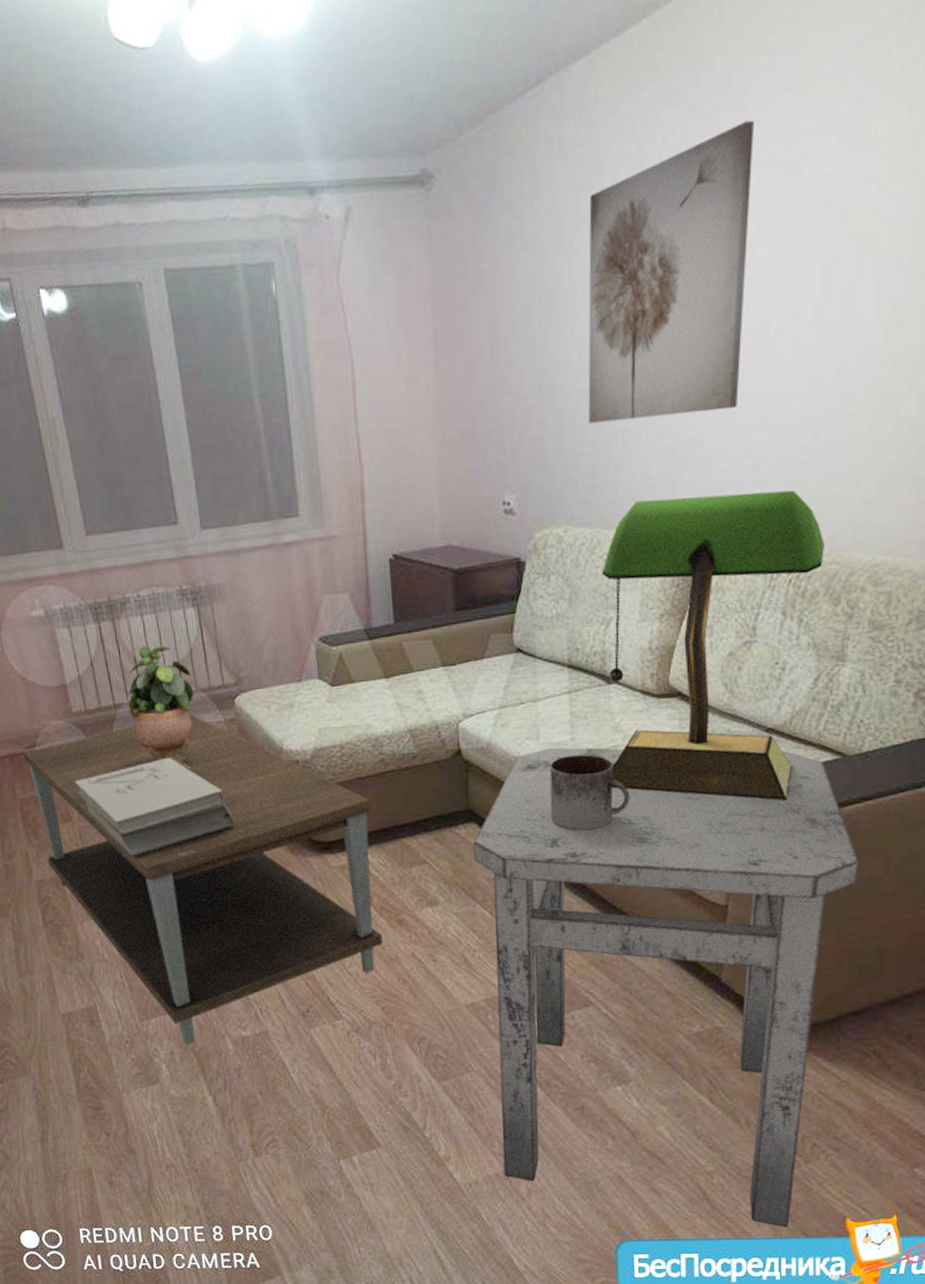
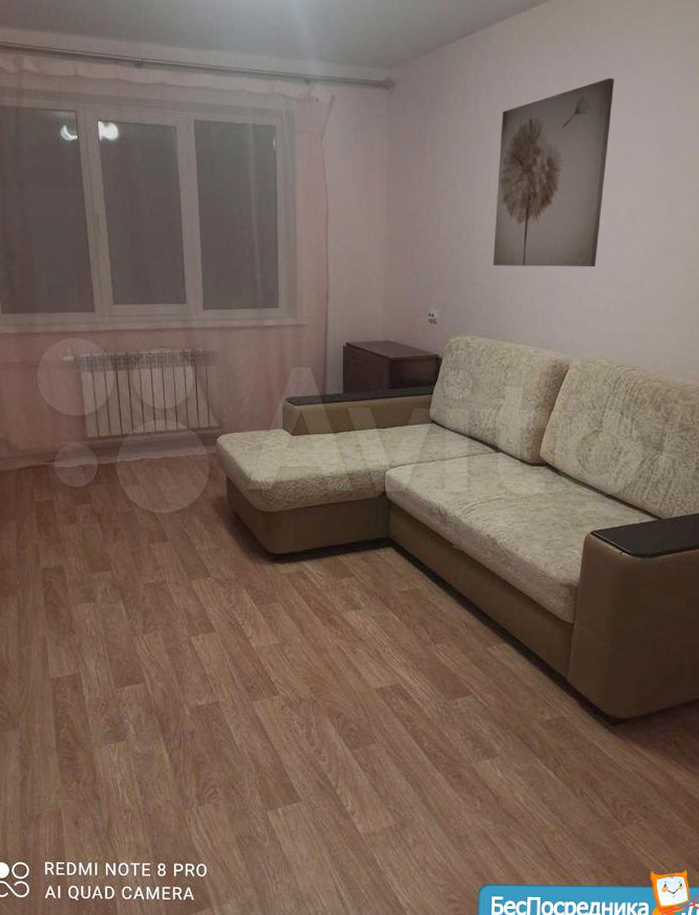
coffee table: present [23,713,383,1045] -> none [44,446,316,710]
book: present [75,758,235,856] -> none [83,479,208,554]
potted plant: present [128,645,195,769] -> none [133,391,186,489]
side table: present [473,747,860,1228] -> none [390,495,668,878]
mug: present [549,754,630,831] -> none [448,502,508,560]
table lamp: present [601,490,824,801] -> none [495,324,651,549]

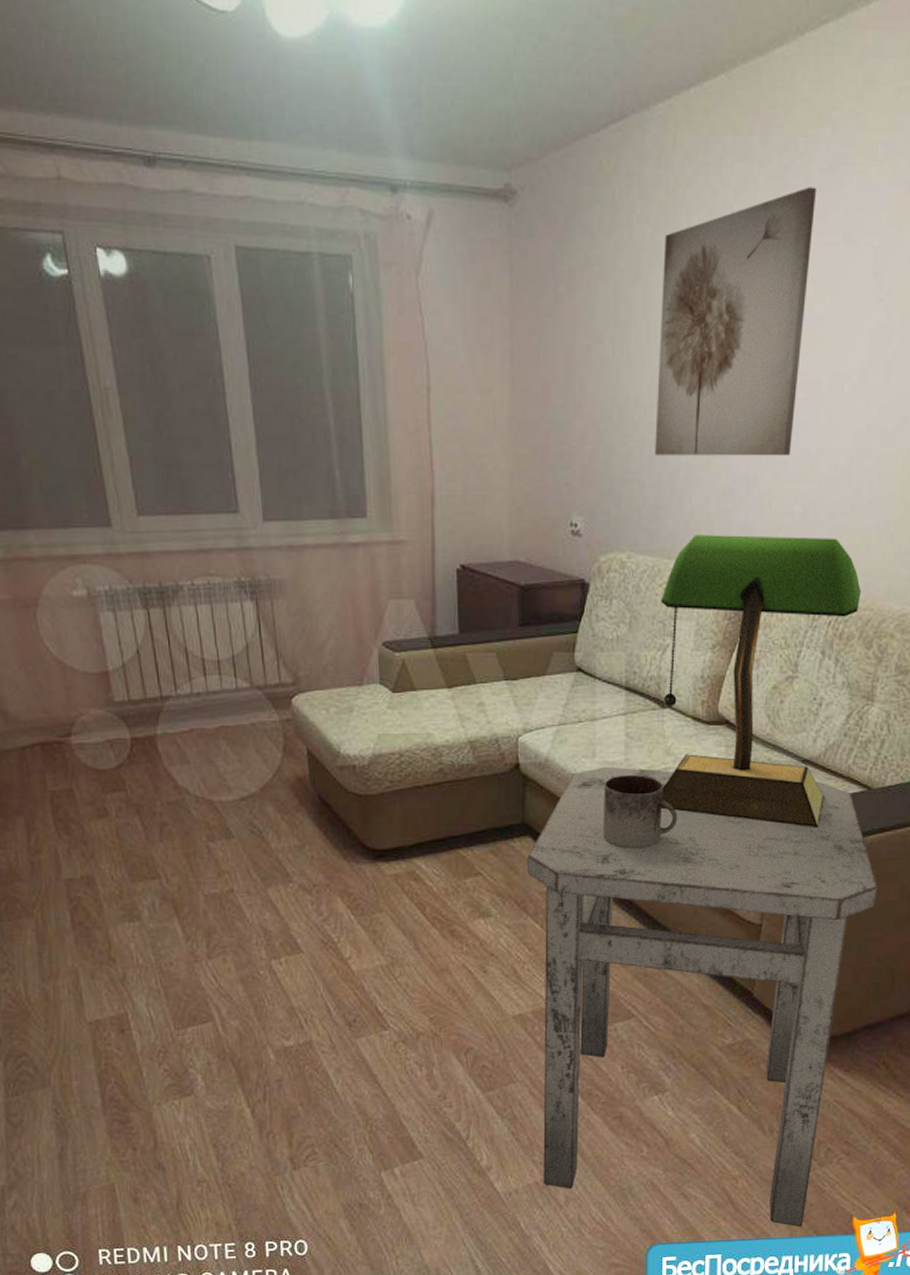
side table: none [390,495,668,878] -> present [528,766,878,1227]
mug: none [448,502,508,560] -> present [602,774,678,849]
table lamp: none [495,324,651,549] -> present [660,535,861,829]

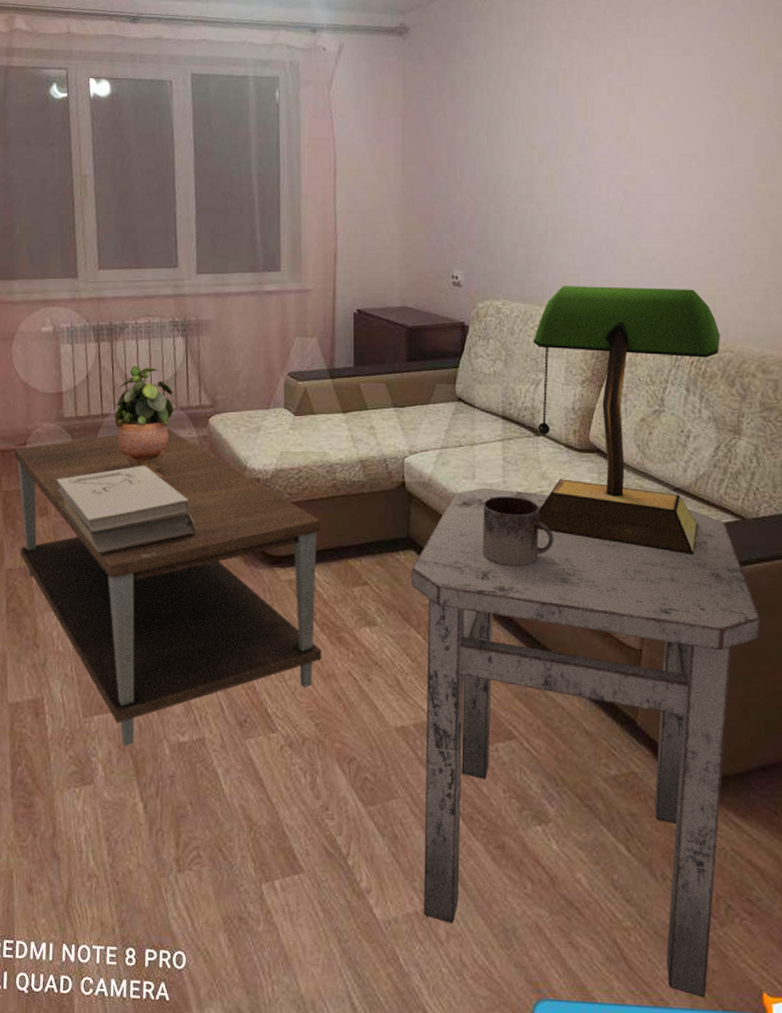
coffee table: none [57,711,434,1055] -> present [14,428,322,746]
book: none [114,756,287,856] -> present [56,466,197,553]
potted plant: none [176,637,249,769] -> present [114,365,174,478]
wall art: present [655,186,817,456] -> none [525,15,657,221]

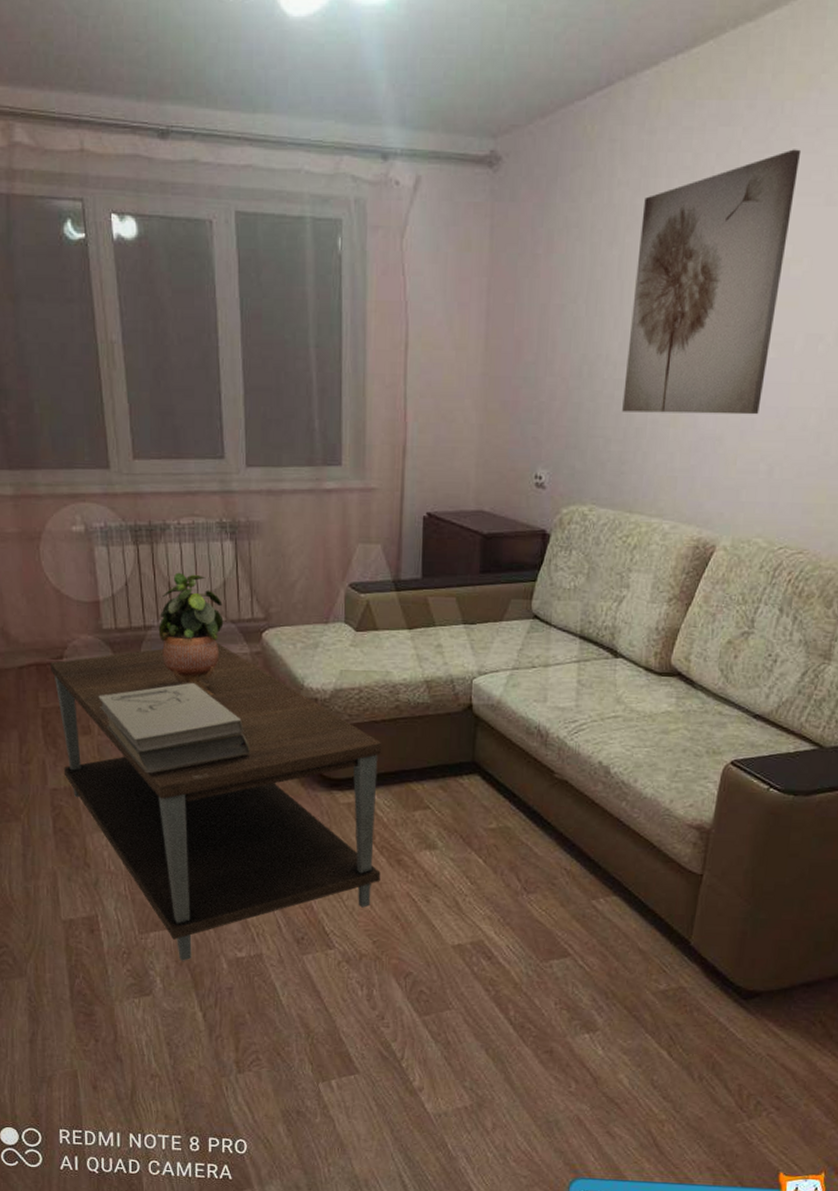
side table: present [411,487,761,998] -> none [472,711,825,1177]
mug: present [482,496,554,567] -> none [549,720,625,793]
wall art: none [525,15,657,221] -> present [622,149,802,415]
table lamp: present [533,286,720,556] -> none [609,490,824,784]

